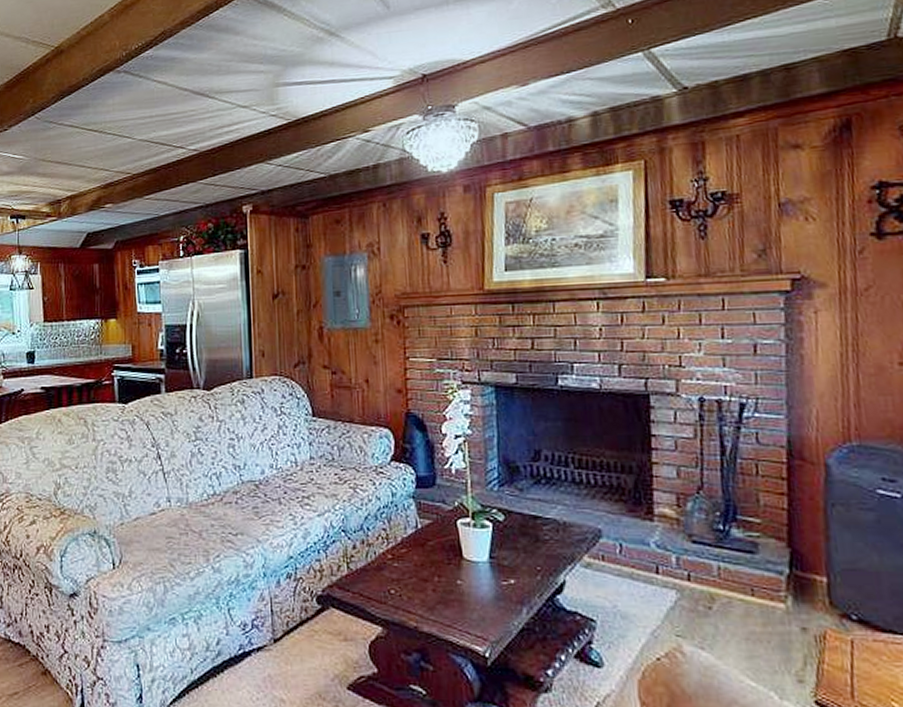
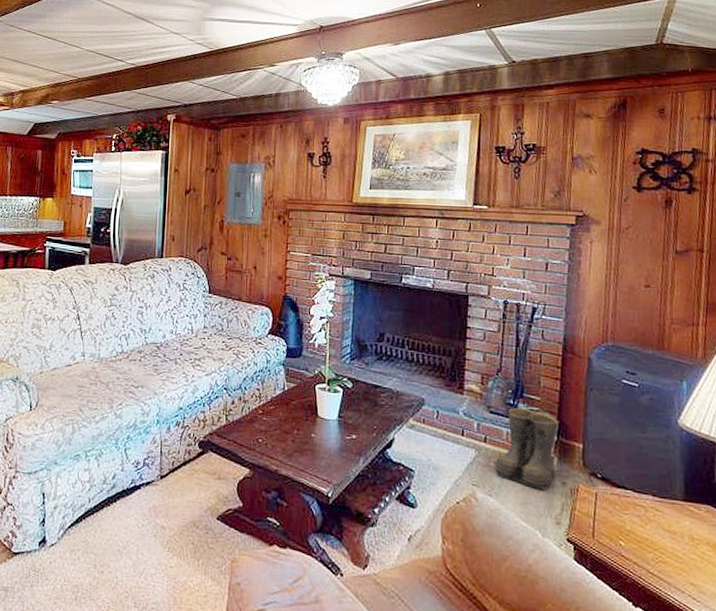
boots: none [705,535,791,639] -> present [495,408,559,491]

